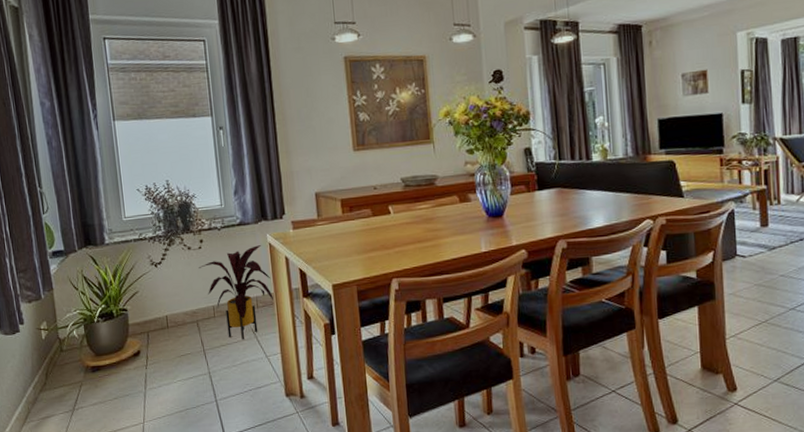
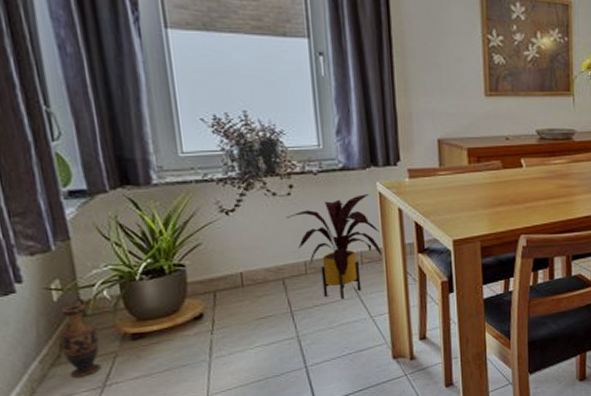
vase: none [45,342,72,401] -> present [58,304,101,378]

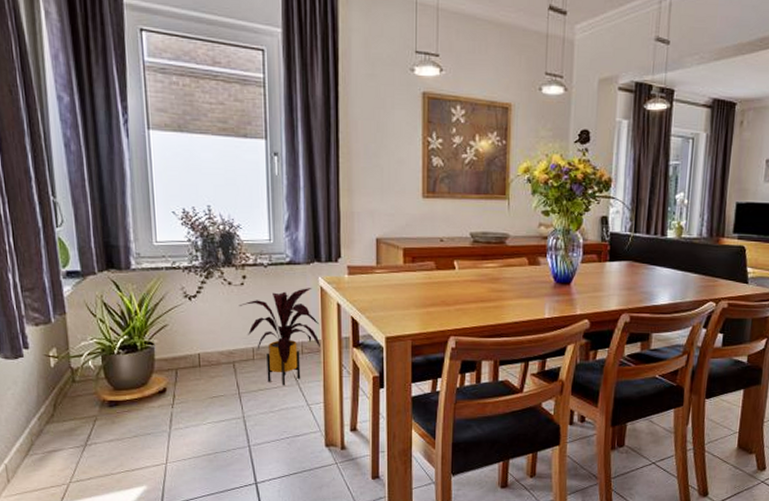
vase: present [58,304,101,378] -> none [53,371,84,435]

